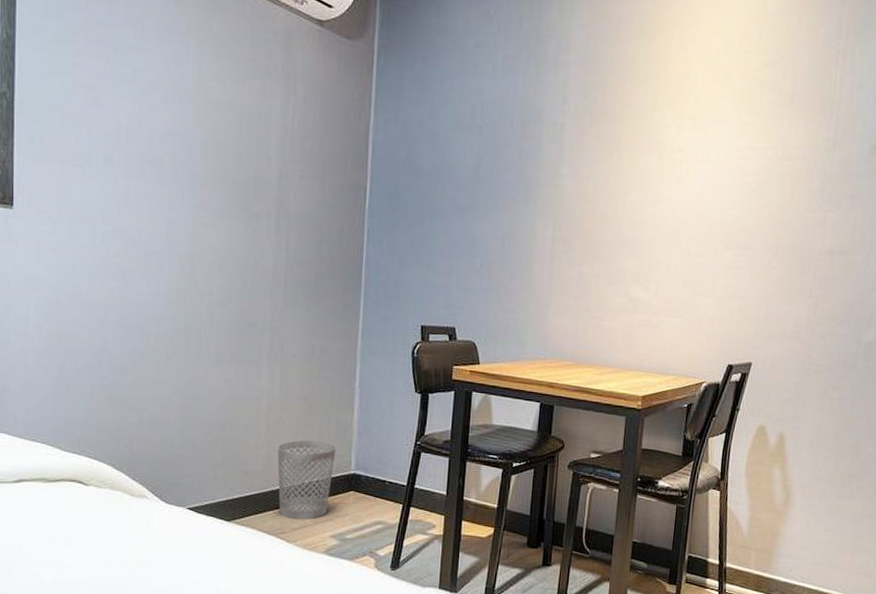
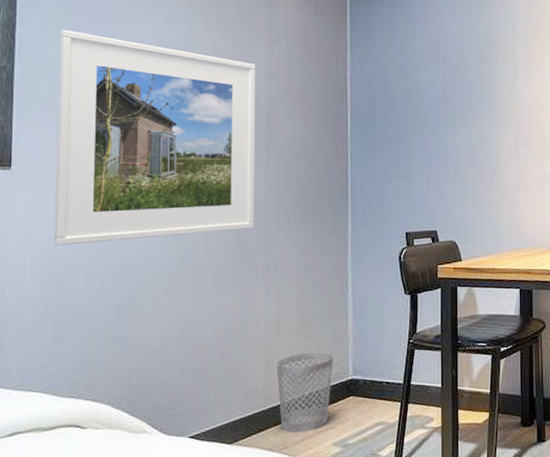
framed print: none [56,55,270,302] -> present [53,29,256,246]

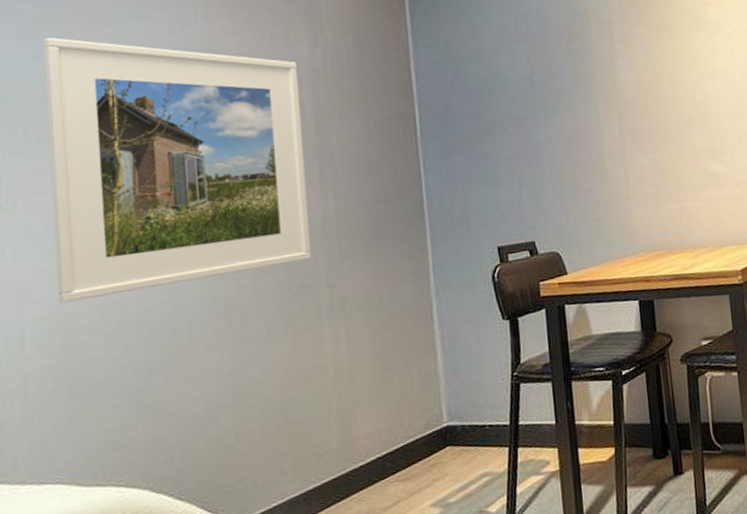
wastebasket: present [276,351,333,433] -> none [353,397,423,498]

